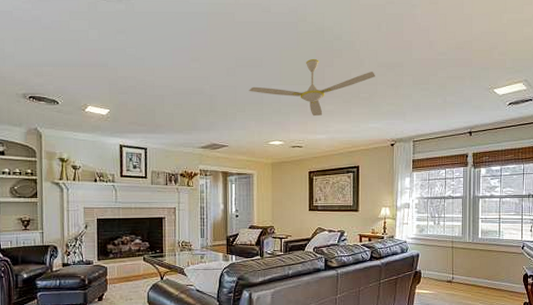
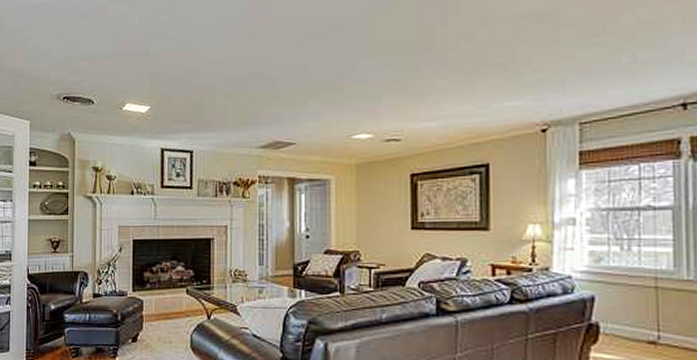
ceiling fan: present [249,58,375,117] -> none [324,17,513,97]

